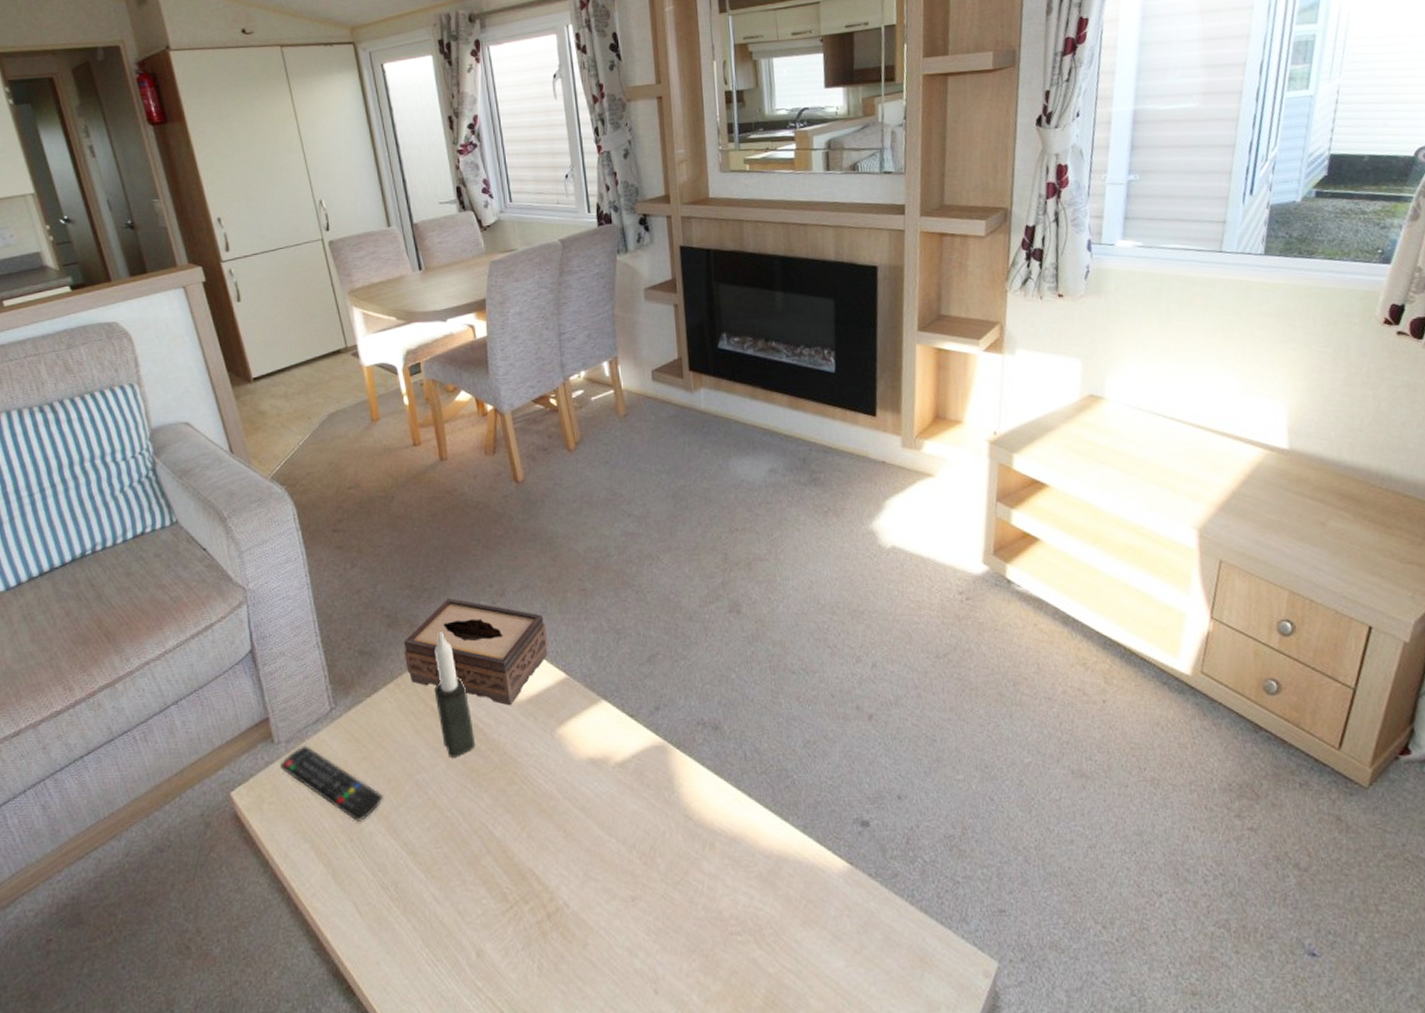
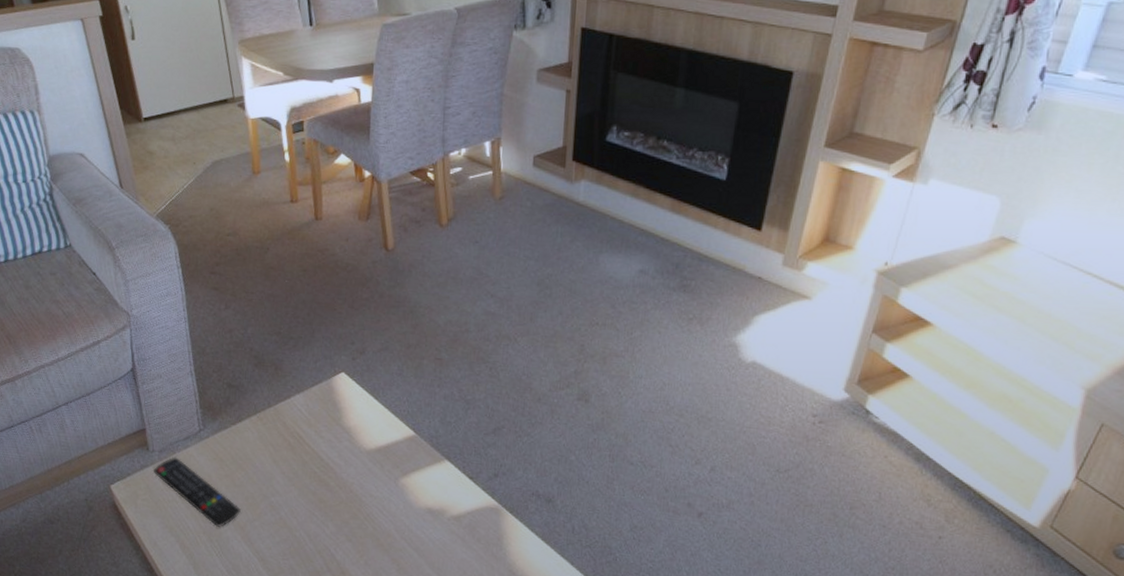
tissue box: present [403,598,549,706] -> none [267,349,401,452]
candle: present [434,632,476,758] -> none [292,378,326,488]

